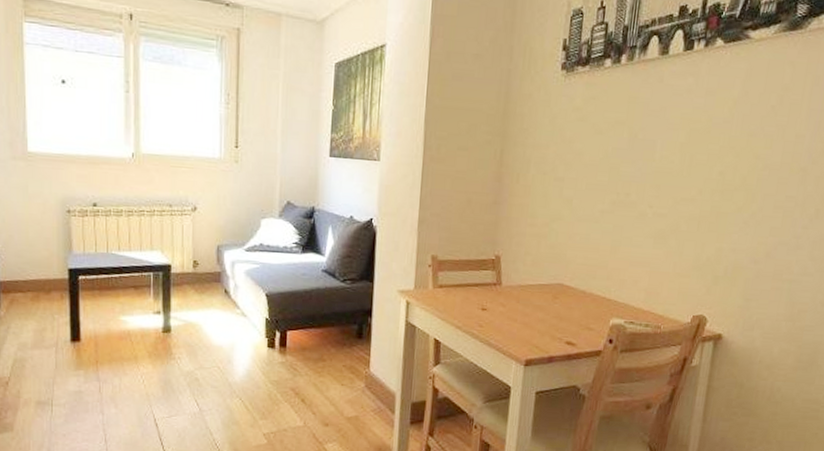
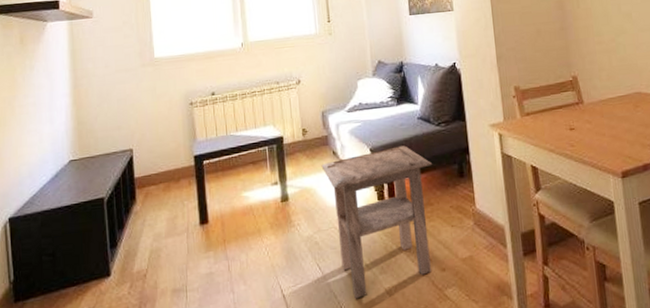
side table: none [210,296,332,439] -> present [321,145,433,299]

